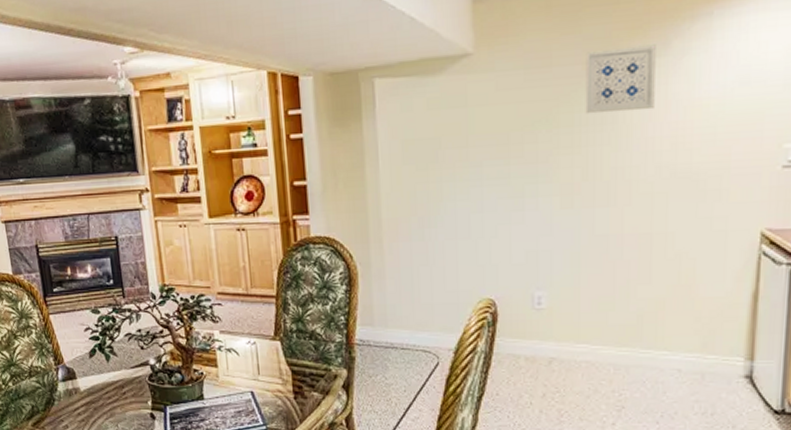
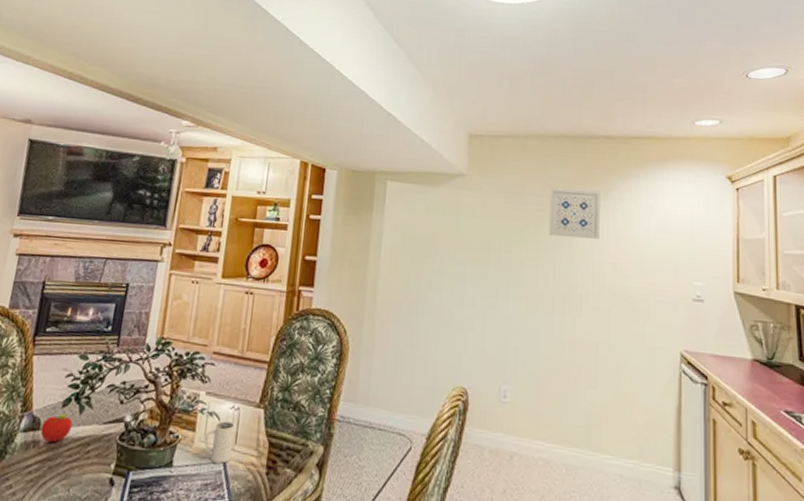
fruit: none [77,363,104,387] -> present [40,414,73,442]
mug: none [227,355,257,393] -> present [204,421,235,464]

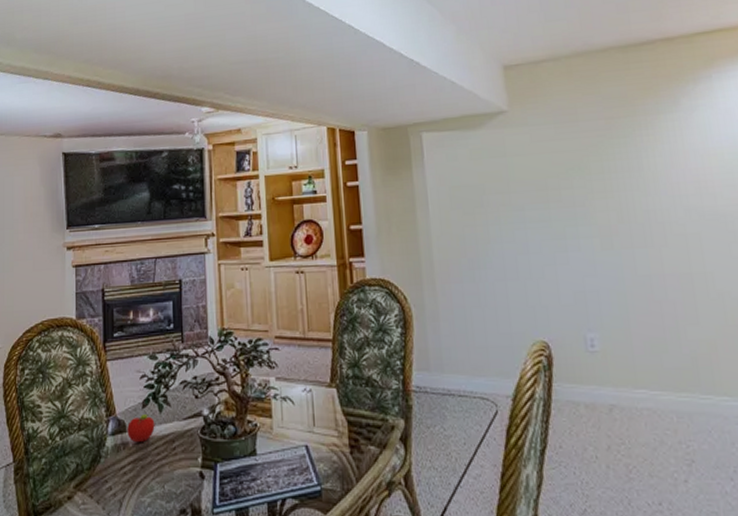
mug: present [204,421,235,464] -> none [282,404,312,447]
wall art: present [548,188,600,240] -> none [606,102,675,163]

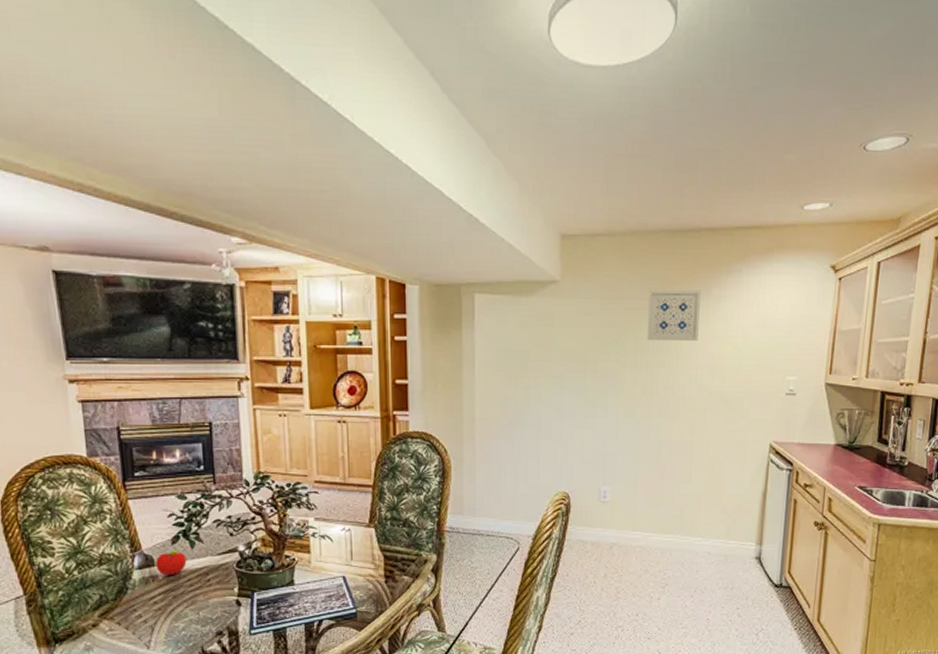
wall art: none [606,102,675,163] -> present [647,289,701,342]

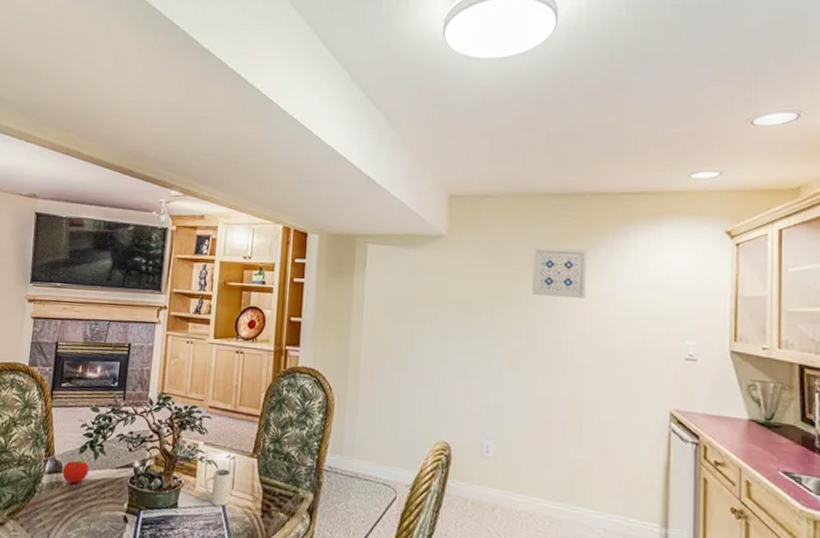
mug: none [320,542,349,578] -> present [204,468,231,506]

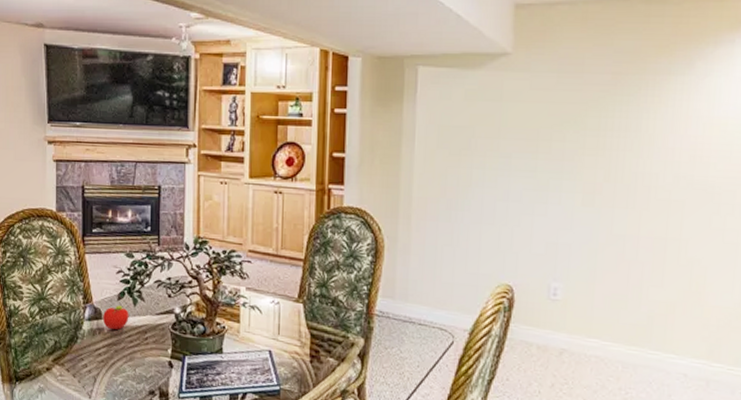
mug: present [204,468,231,506] -> none [248,314,276,352]
wall art: present [531,248,587,299] -> none [611,63,681,123]

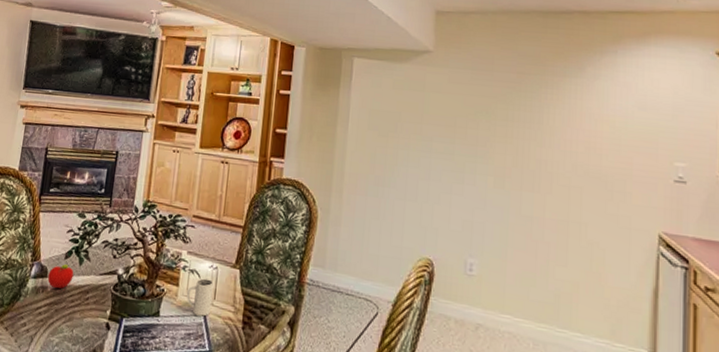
mug: none [248,314,276,352] -> present [186,278,213,317]

